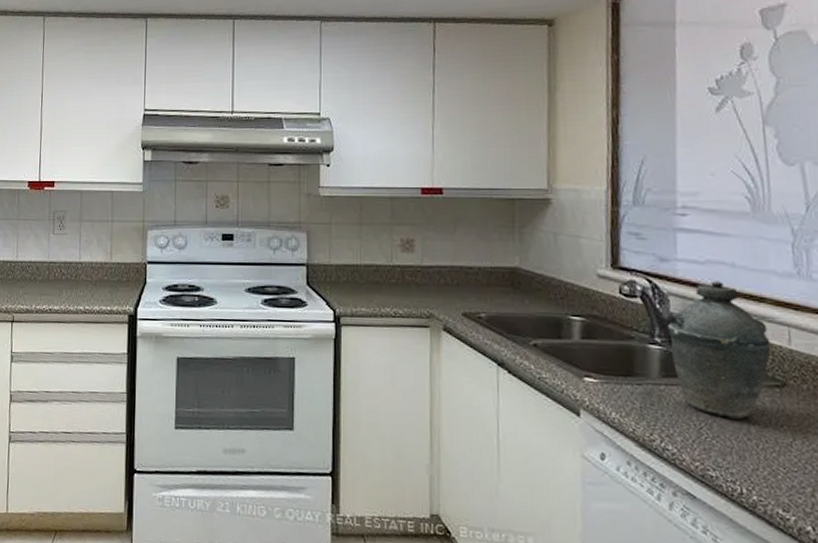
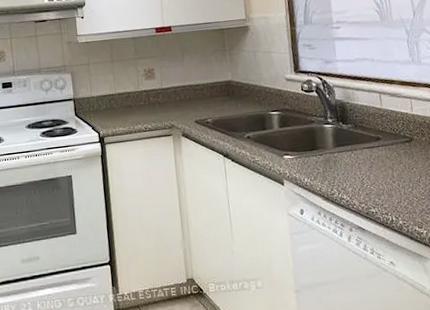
kettle: present [667,281,771,419] -> none [334,72,401,170]

